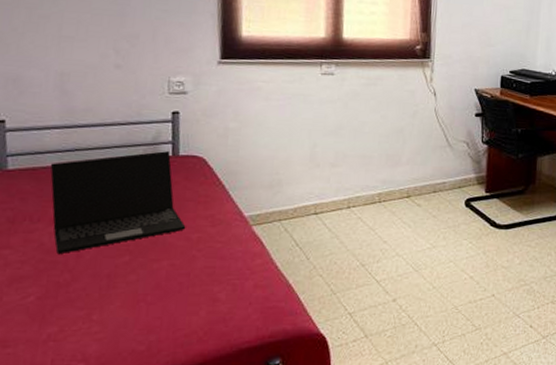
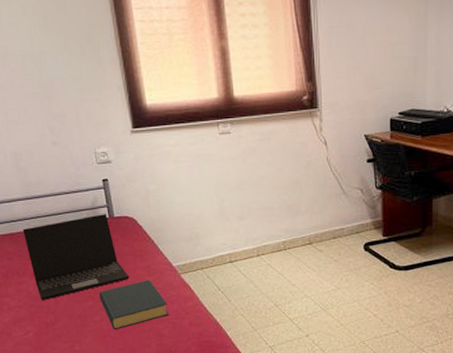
hardback book: none [140,231,231,294] -> present [99,279,170,330]

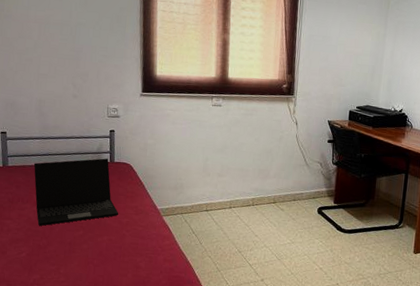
hardback book: present [99,279,170,330] -> none [90,217,148,259]

